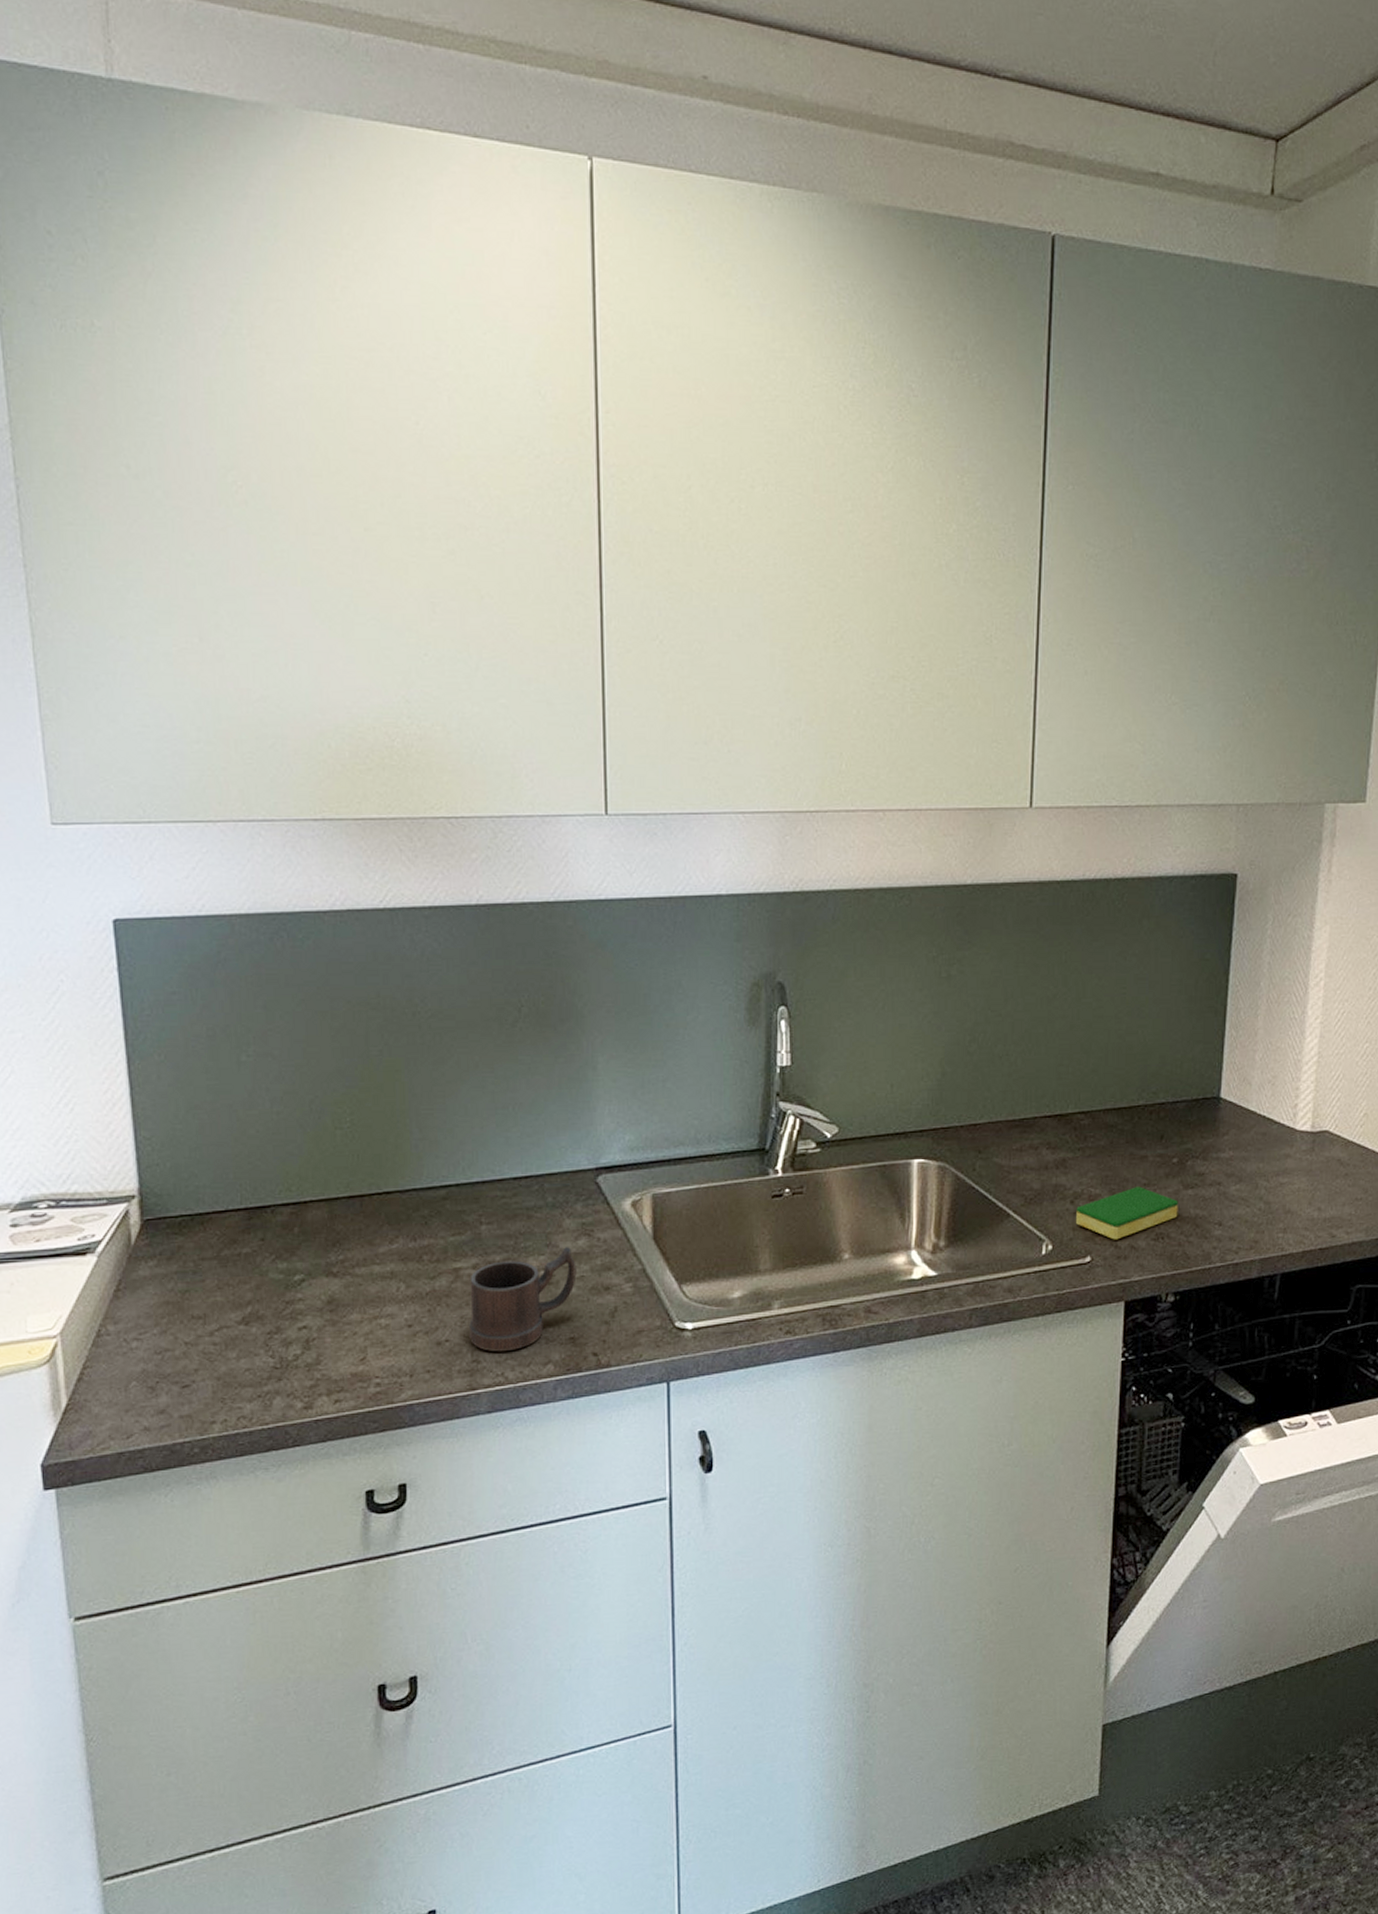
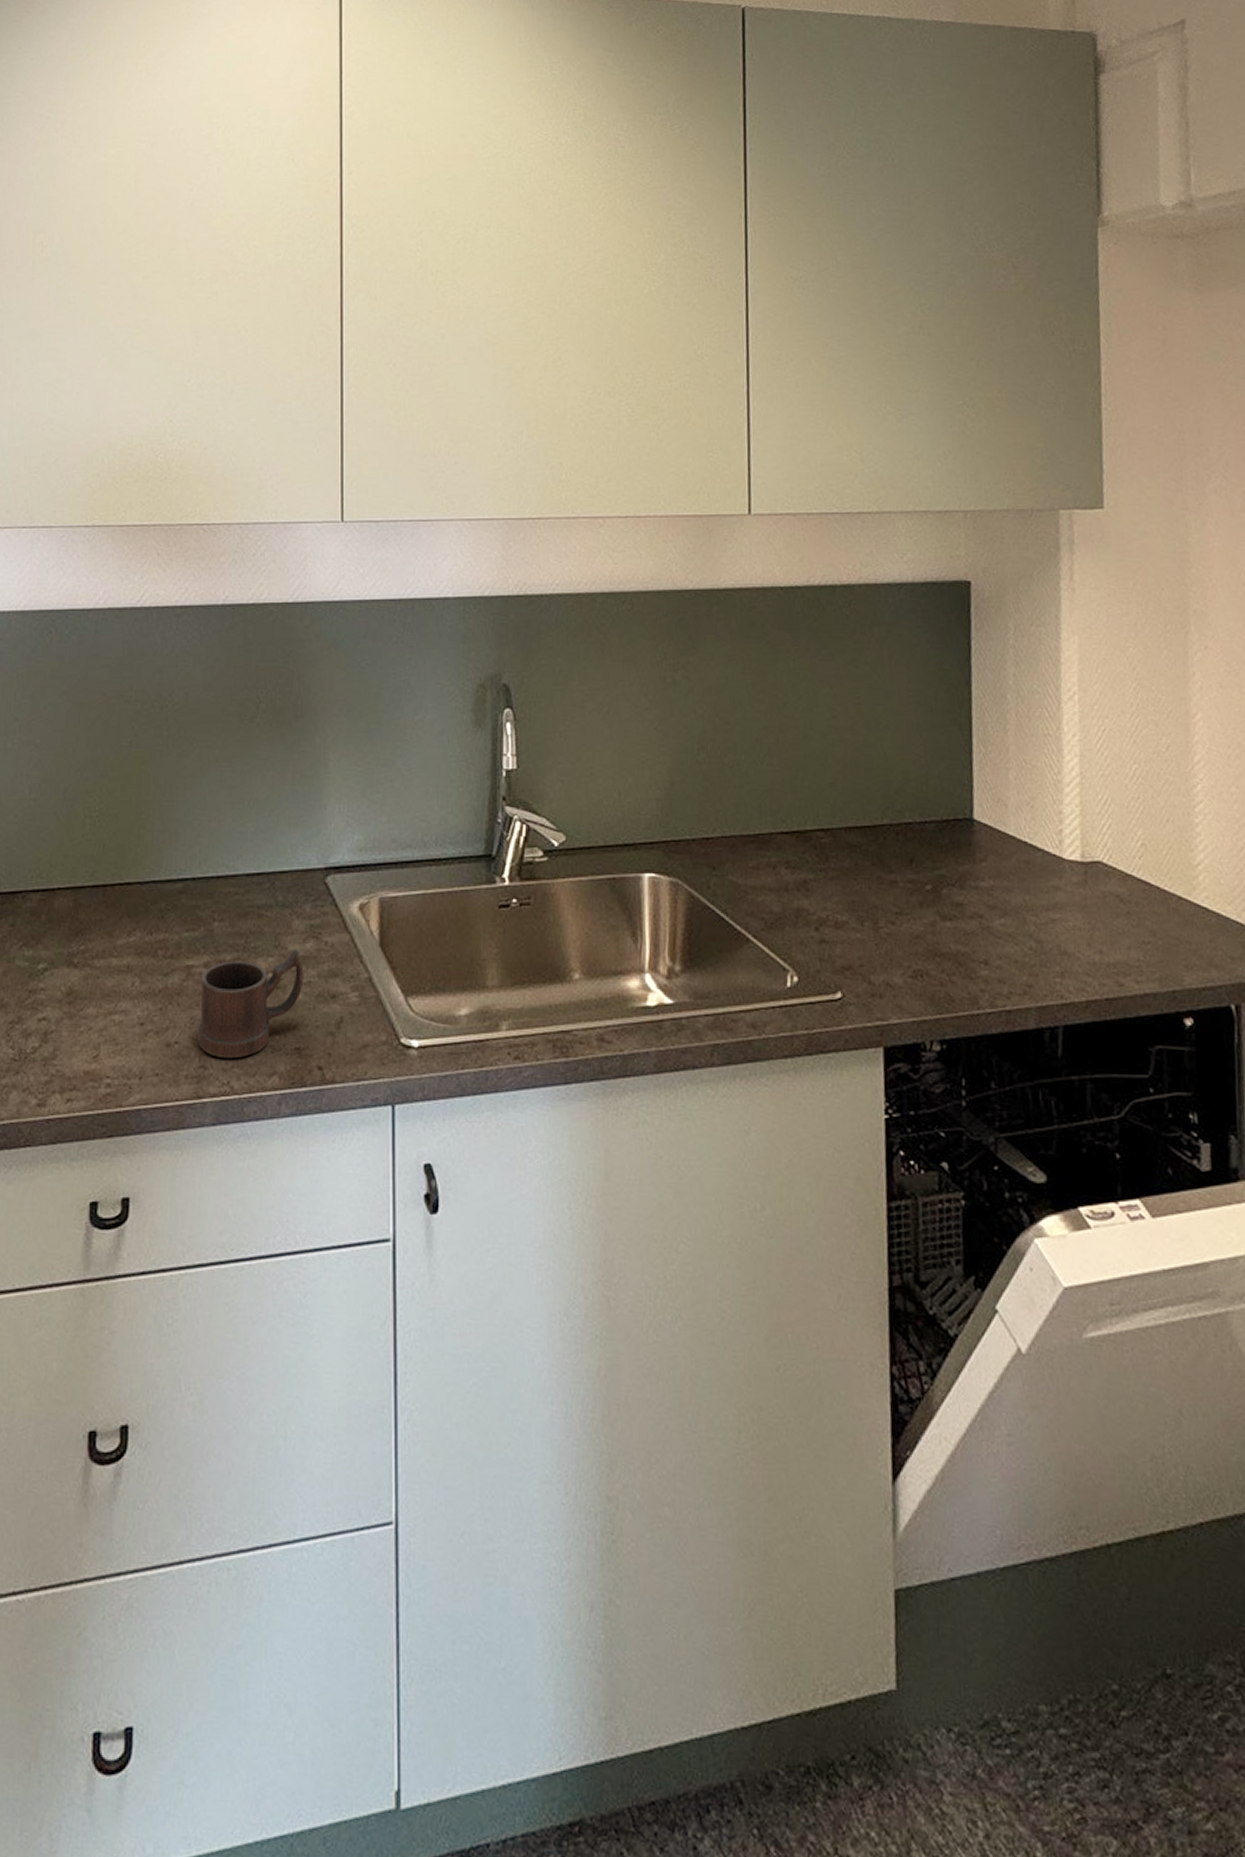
dish sponge: present [1076,1186,1178,1240] -> none [822,915,937,975]

